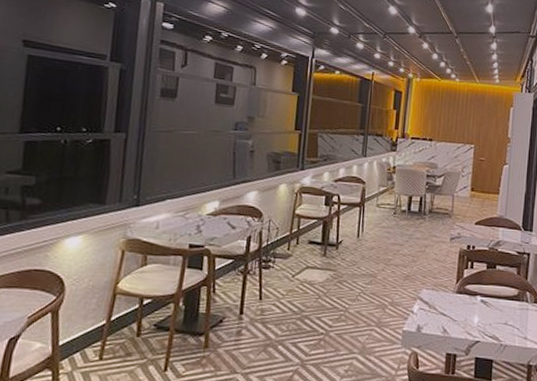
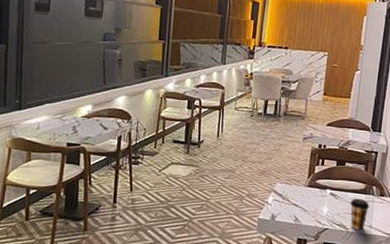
coffee cup: none [502,306,524,343] -> present [349,198,370,231]

